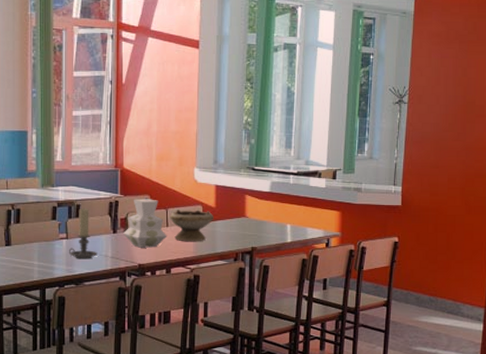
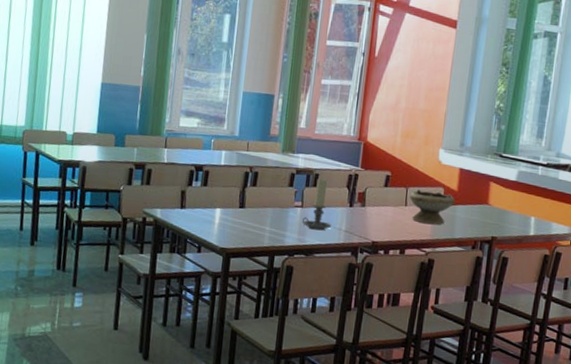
vase: present [123,199,167,248] -> none [360,174,405,226]

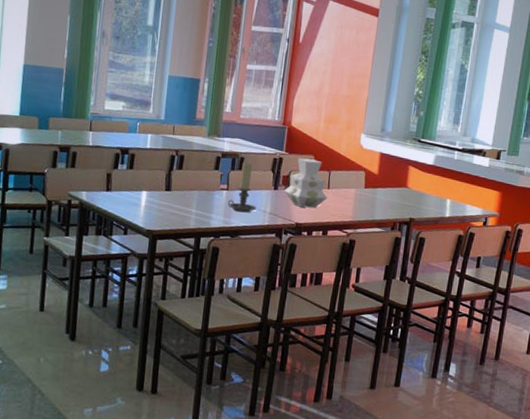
vase: none [360,174,405,226] -> present [284,158,328,208]
bowl: present [409,189,455,225] -> none [332,173,376,207]

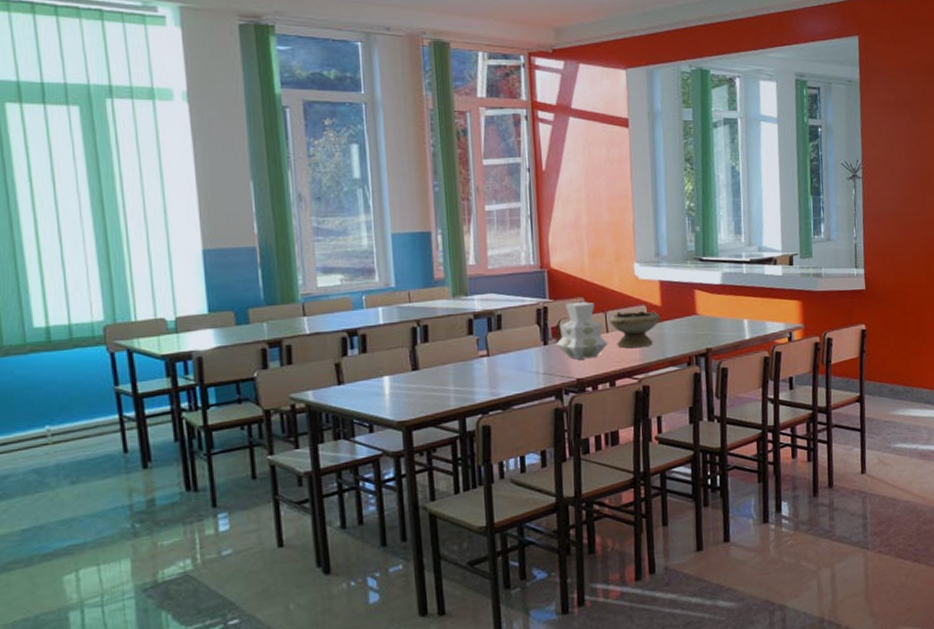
candle holder: present [227,161,256,213] -> none [490,318,527,379]
bowl: none [332,173,376,207] -> present [609,310,661,348]

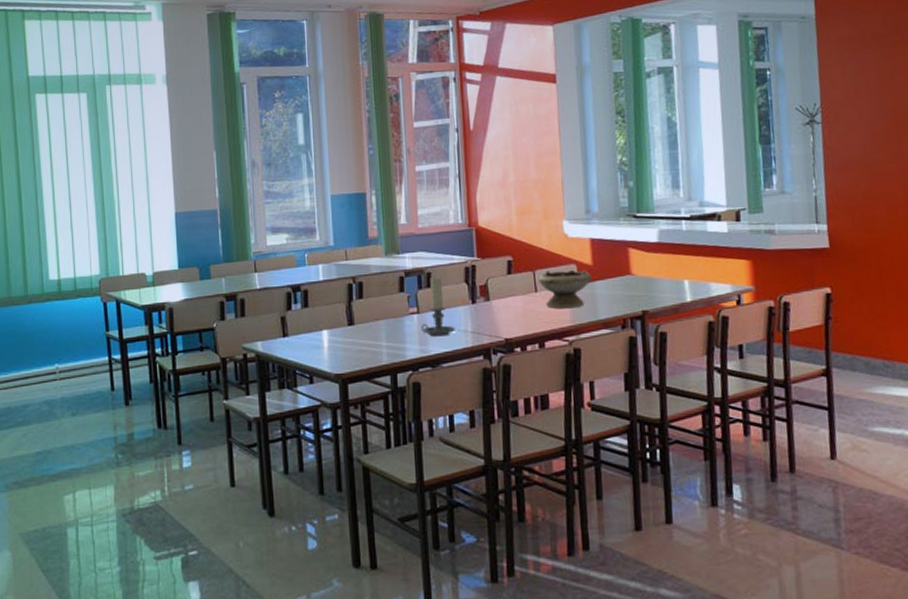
candle holder: none [490,318,527,379] -> present [420,276,455,337]
vase: present [556,302,609,360] -> none [484,260,537,319]

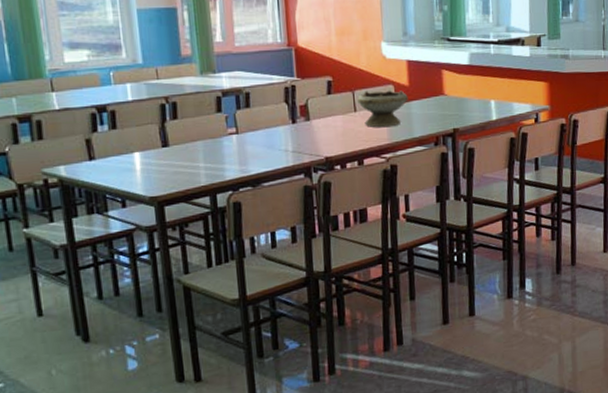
candle holder: present [420,276,455,337] -> none [240,96,276,157]

